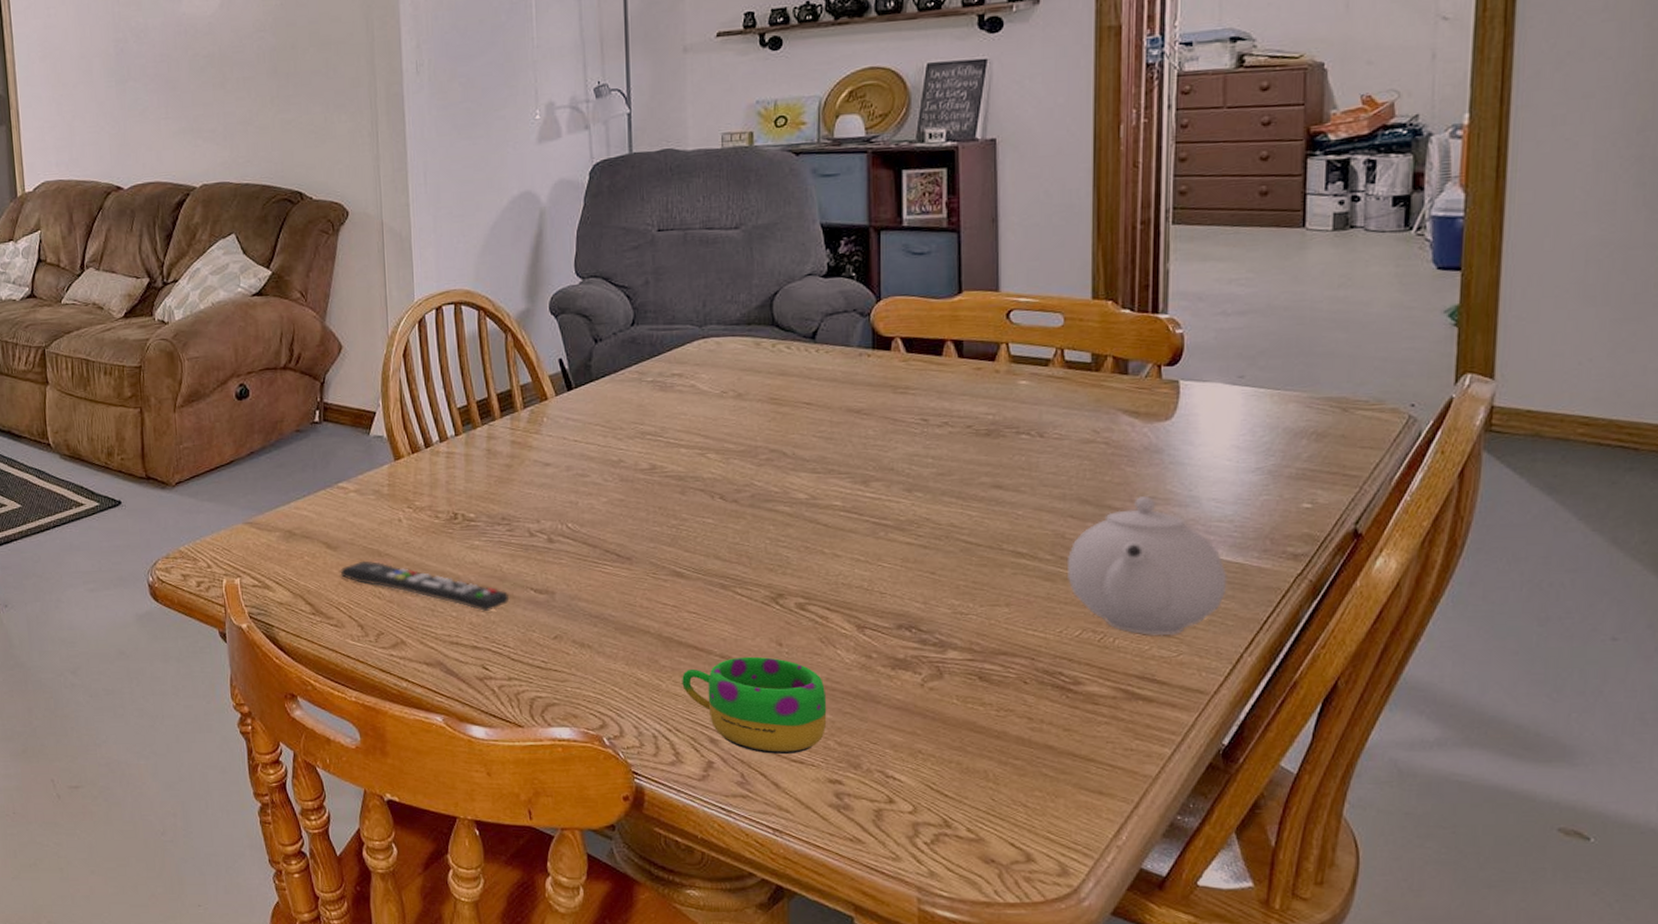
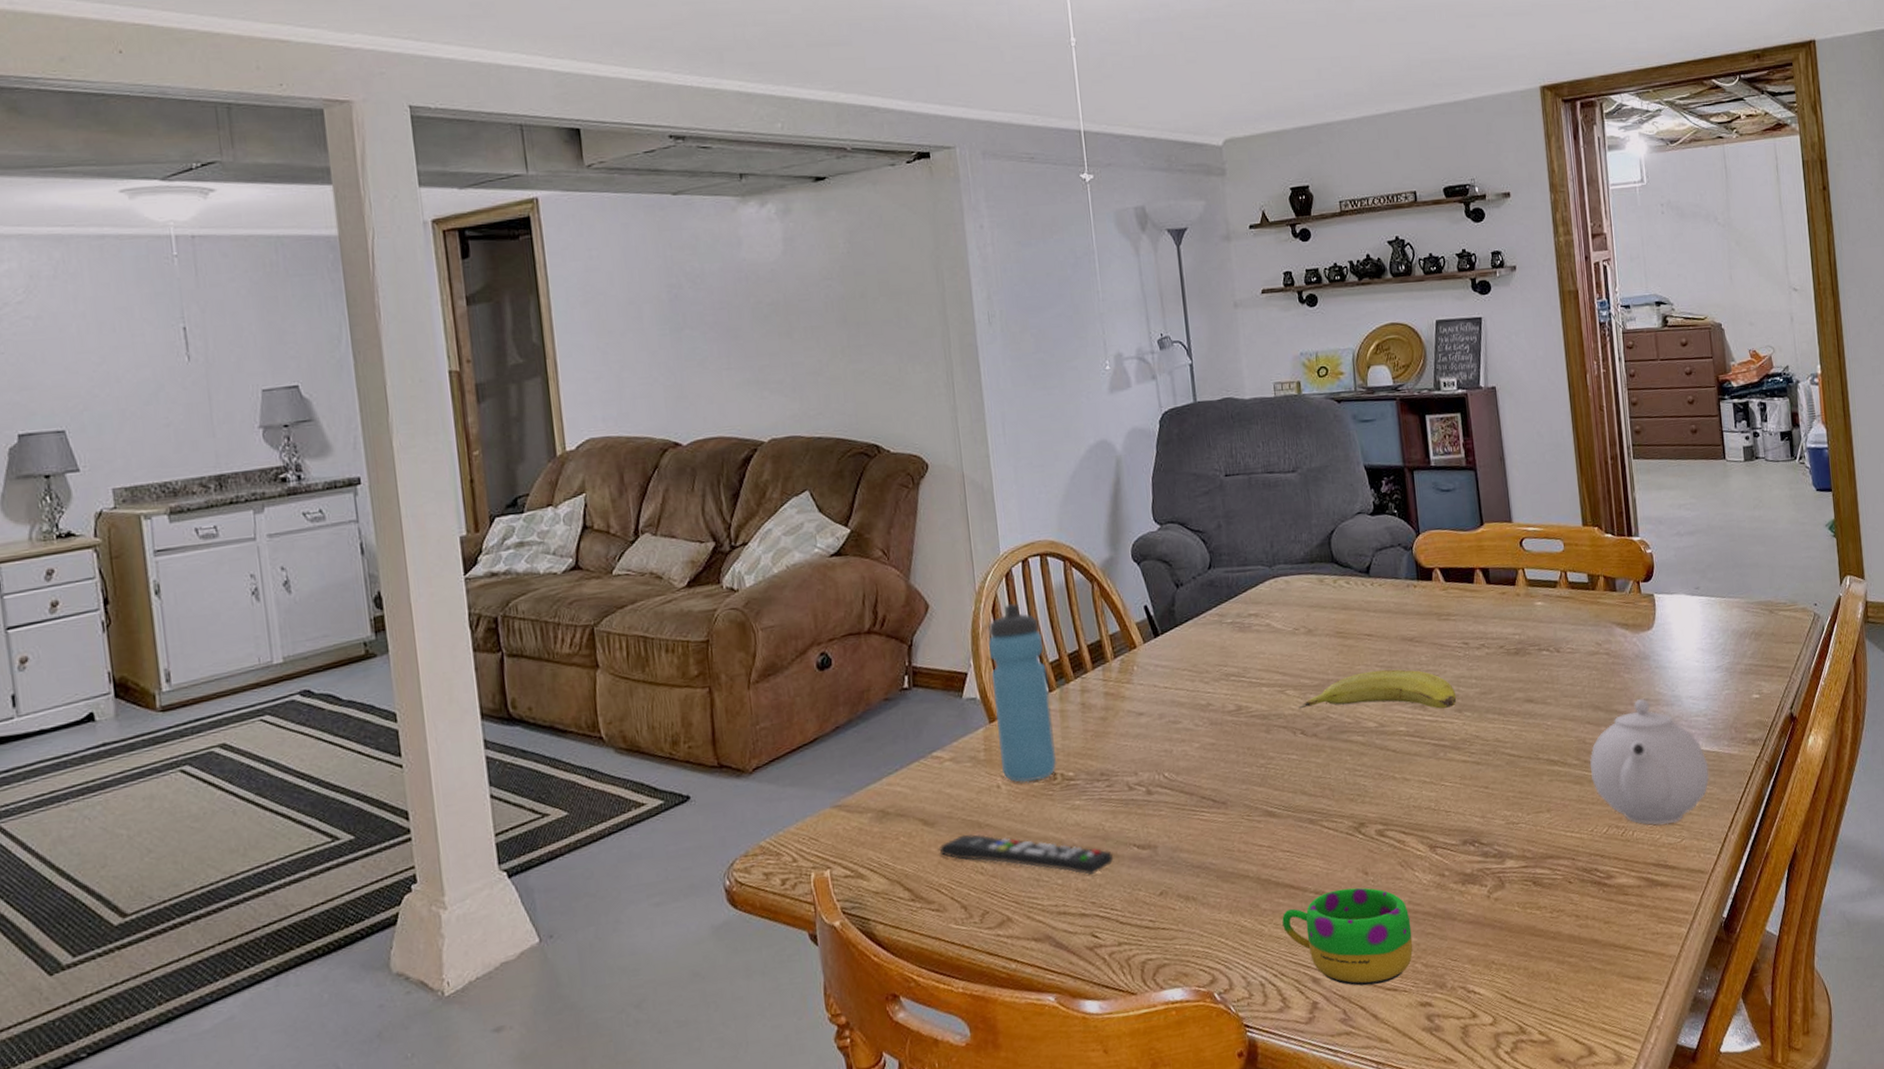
water bottle: none [398,349,459,519] -> present [988,603,1057,783]
fruit: none [719,440,907,486] -> present [1298,669,1457,710]

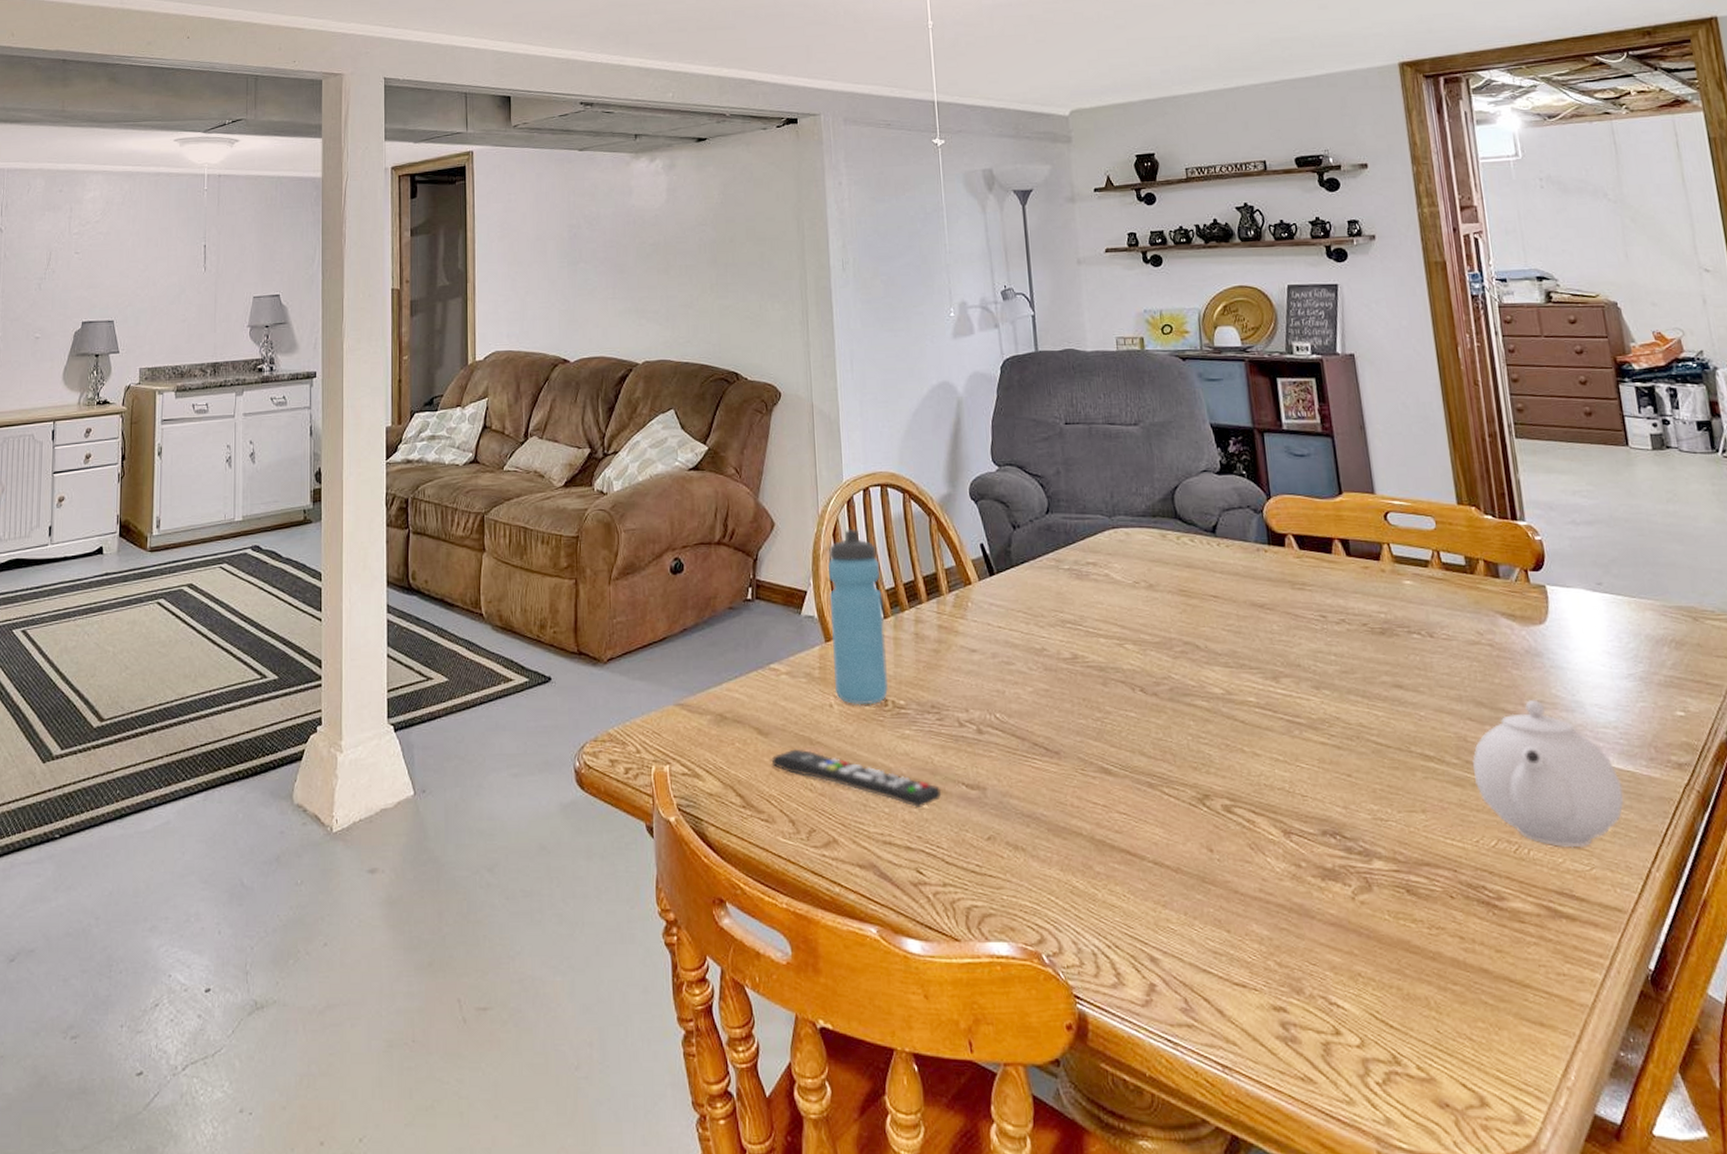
mug: present [1282,887,1413,986] -> none [1117,863,1265,976]
fruit: present [1298,669,1457,710] -> none [1137,634,1314,683]

